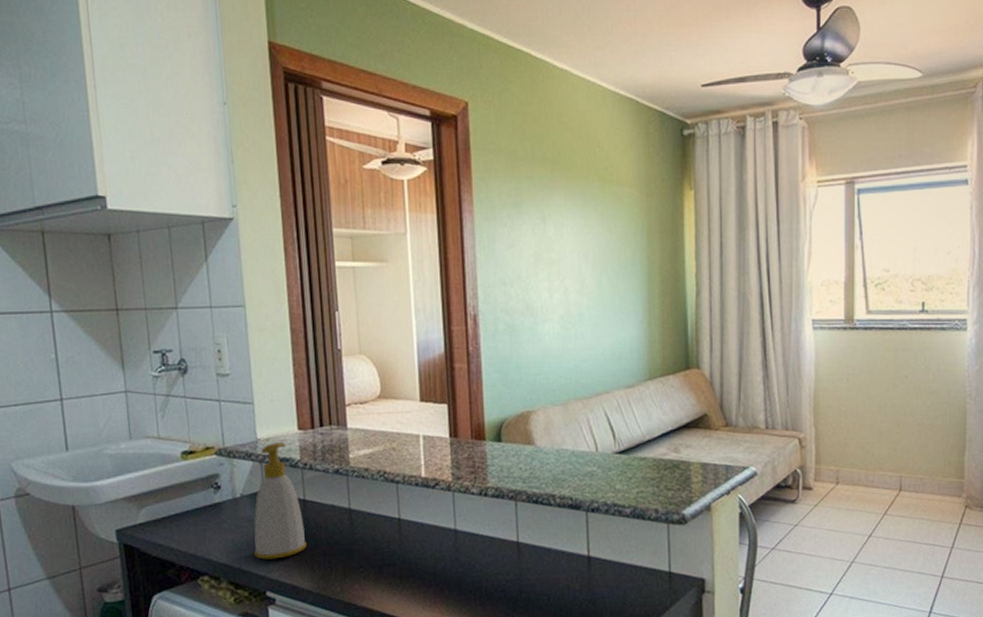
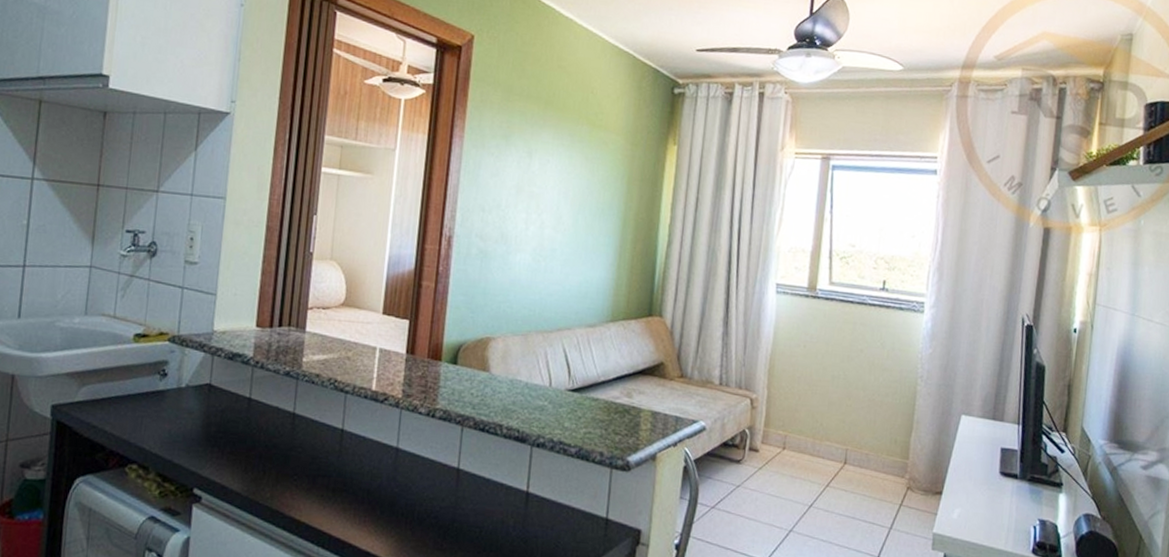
soap bottle: present [253,442,307,559] -> none [188,336,245,456]

